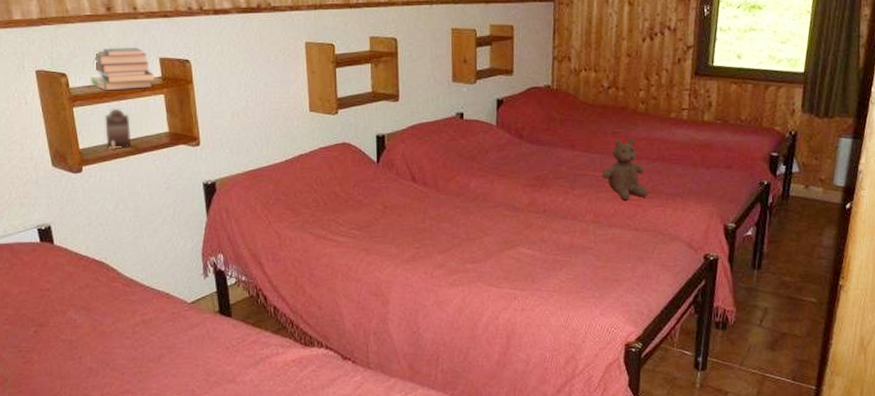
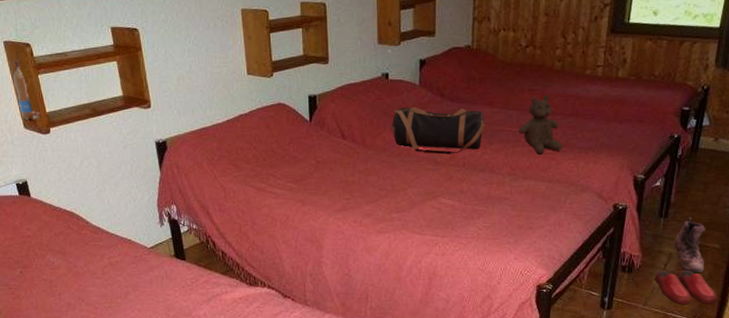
bottle: none [43,91,74,158] -> present [12,60,42,121]
books: present [91,48,155,91] -> none [52,18,108,59]
alarm clock: present [105,109,130,149] -> none [66,76,90,112]
duffel bag: none [465,148,567,200] -> present [390,106,486,155]
slippers: none [751,325,817,365] -> present [655,269,717,305]
hiking boot: none [768,269,802,330] -> present [673,218,705,274]

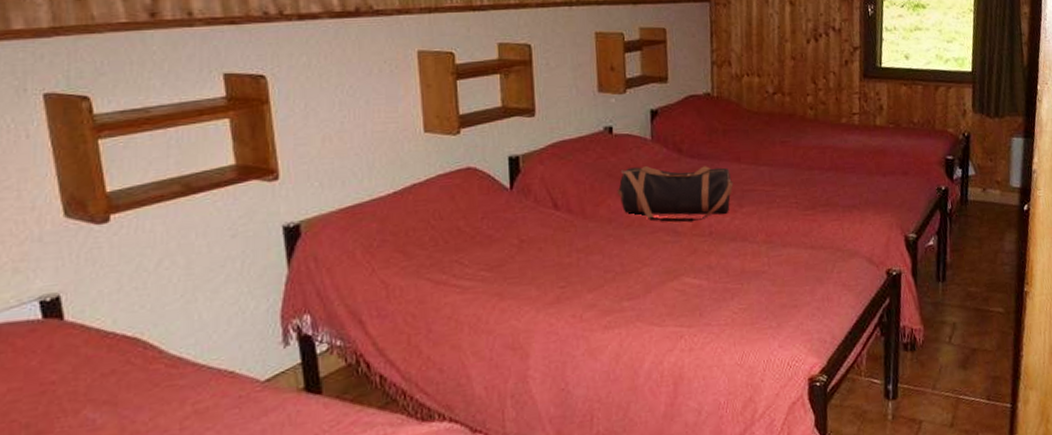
bottle: present [12,60,42,121] -> none [53,120,97,206]
teddy bear: present [519,94,563,154] -> none [772,146,824,216]
slippers: present [655,269,717,305] -> none [940,340,1010,384]
hiking boot: present [673,218,705,274] -> none [955,279,992,345]

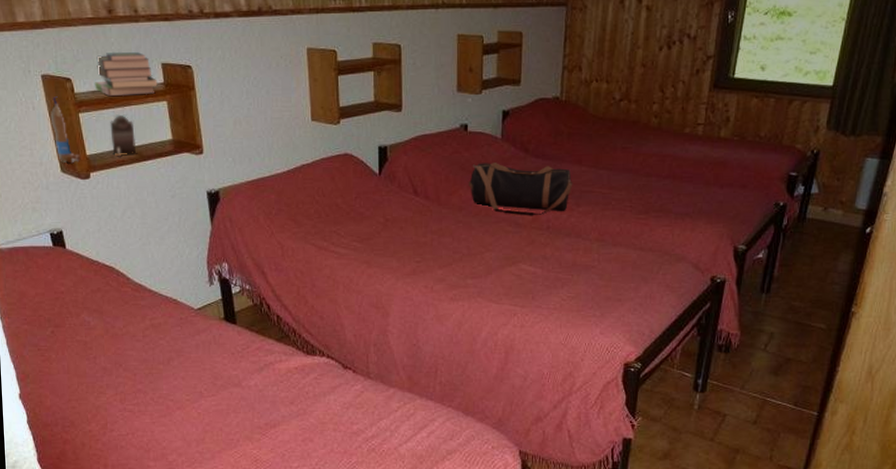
bottle: none [53,120,97,206] -> present [50,96,81,164]
books: none [125,62,217,117] -> present [95,52,158,97]
alarm clock: none [145,139,181,190] -> present [110,116,136,156]

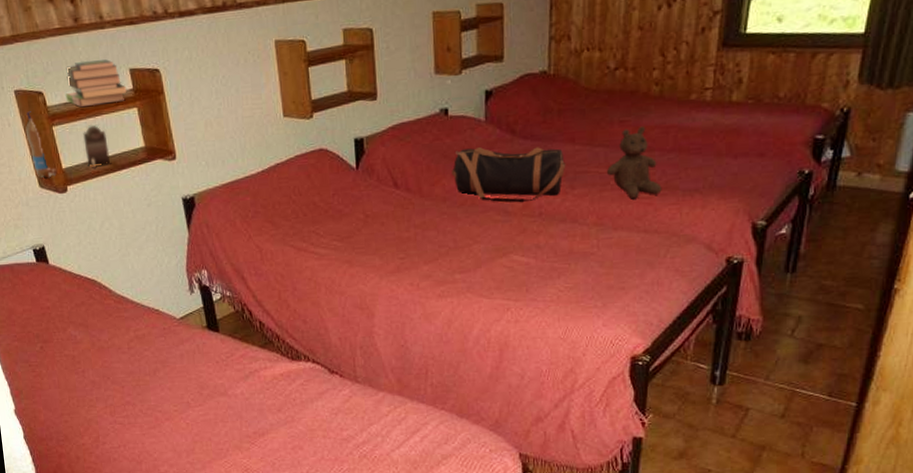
teddy bear: none [609,153,657,219] -> present [607,126,662,199]

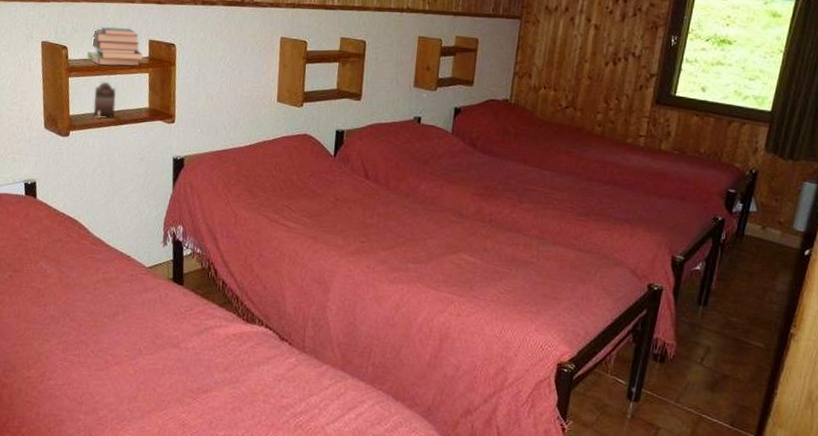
bottle: present [25,111,58,179] -> none [43,61,65,122]
duffel bag: present [451,146,566,203] -> none [417,154,517,209]
teddy bear: present [607,126,662,199] -> none [551,158,597,220]

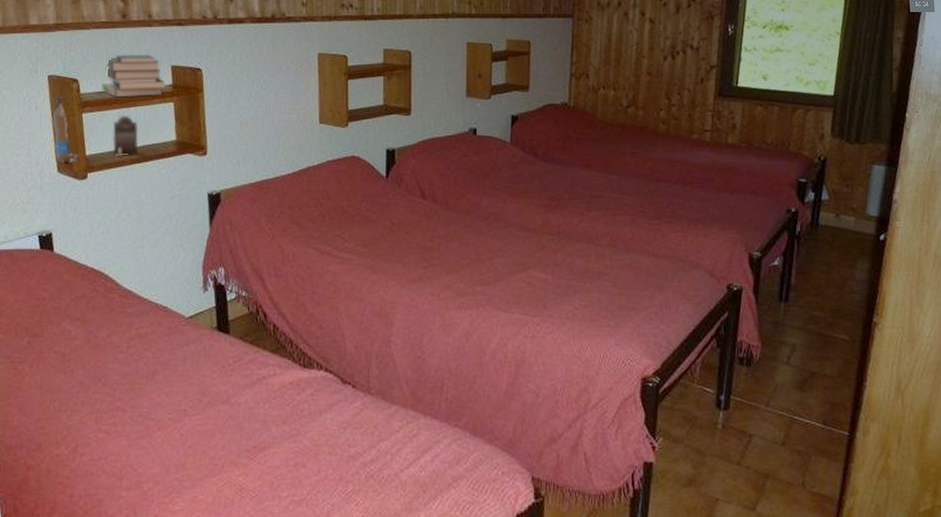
bottle: none [43,61,65,122] -> present [52,97,80,164]

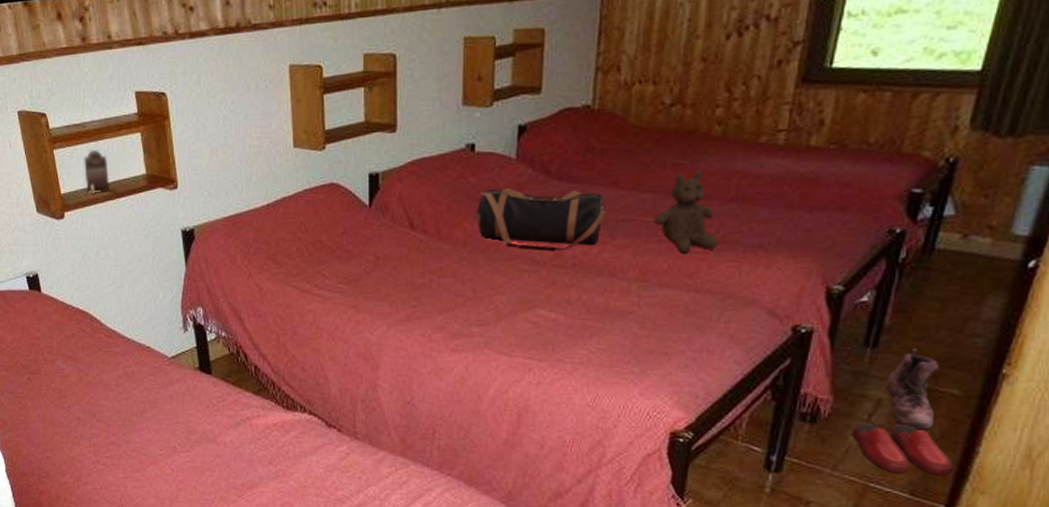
bottle: present [52,97,80,164] -> none [26,133,56,204]
books: present [102,55,166,98] -> none [69,81,131,131]
duffel bag: none [477,165,583,221] -> present [475,187,607,252]
teddy bear: none [620,159,669,225] -> present [655,171,719,253]
slippers: none [777,364,850,407] -> present [852,422,952,476]
hiking boot: none [796,303,833,369] -> present [884,349,939,430]

